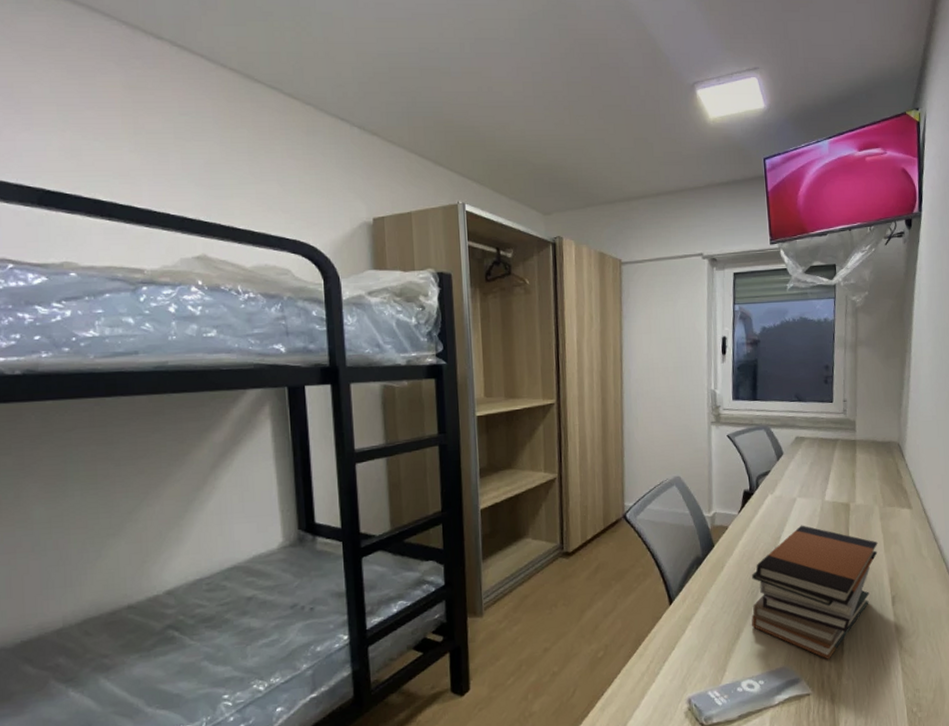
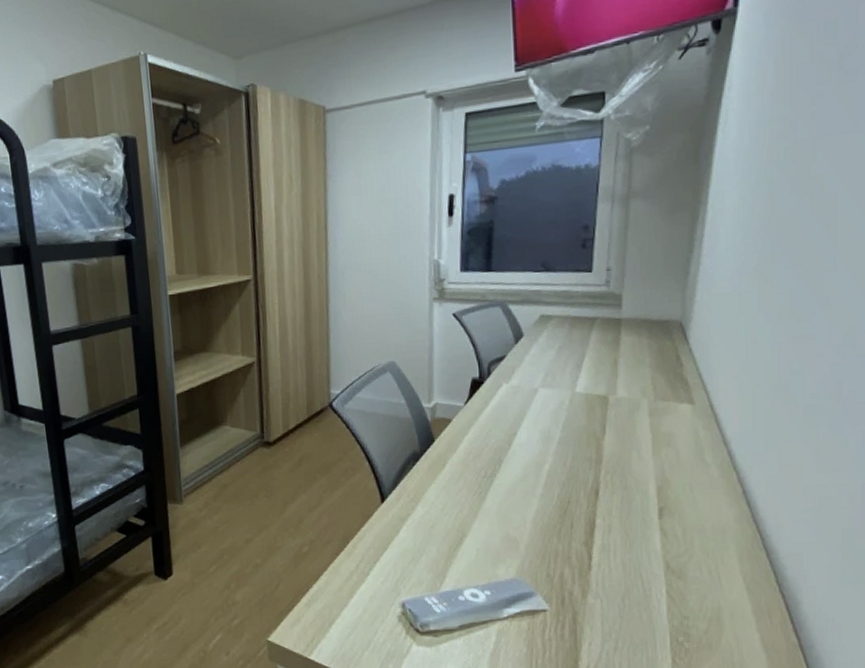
book stack: present [751,525,878,660] -> none [477,420,644,575]

